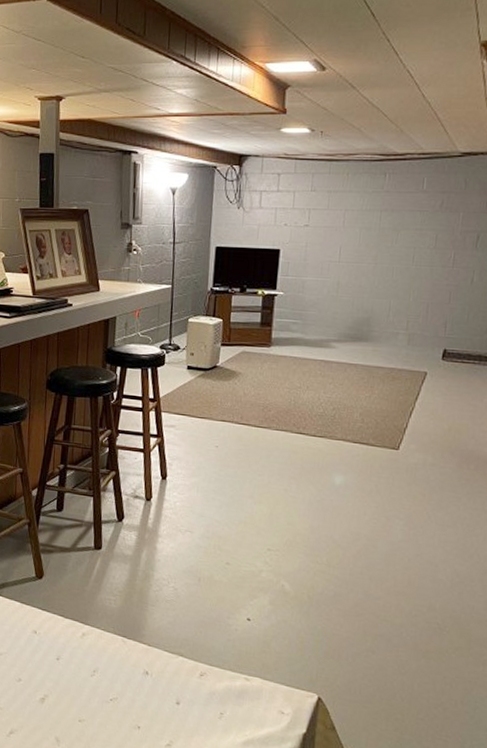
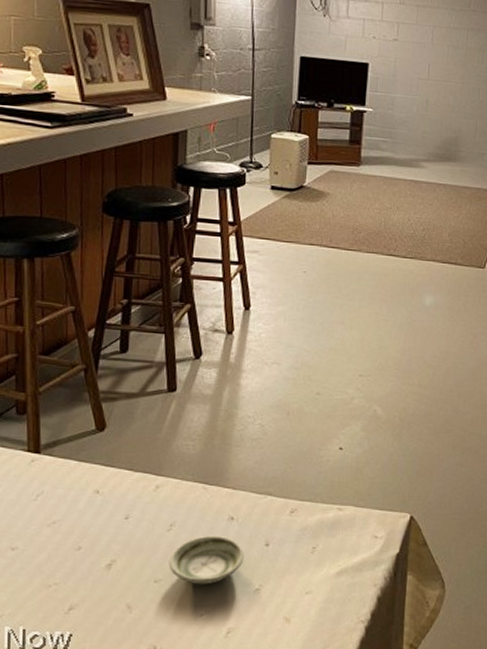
saucer: none [91,685,157,732] -> present [168,535,245,585]

